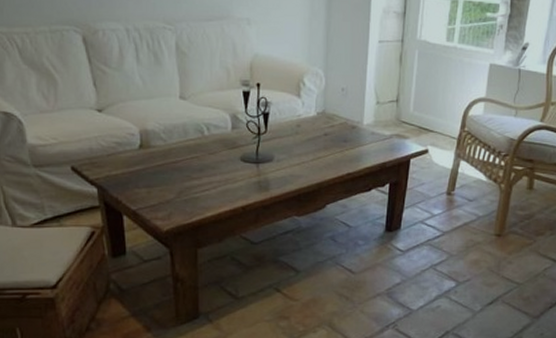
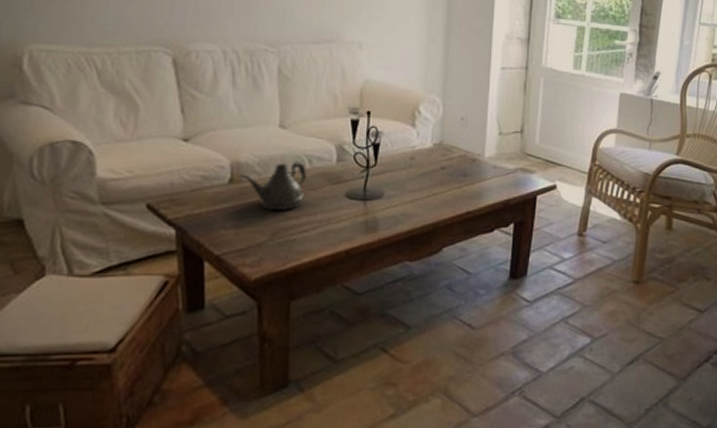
teapot: none [148,129,206,173] -> present [239,161,307,212]

